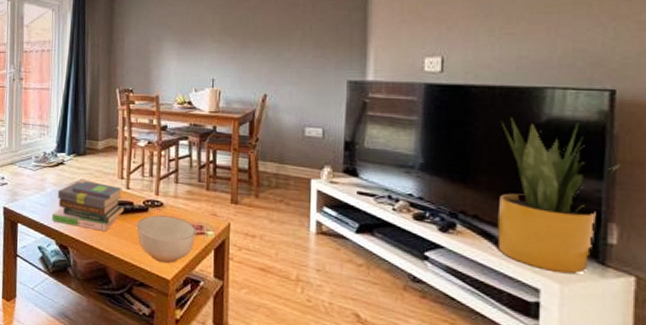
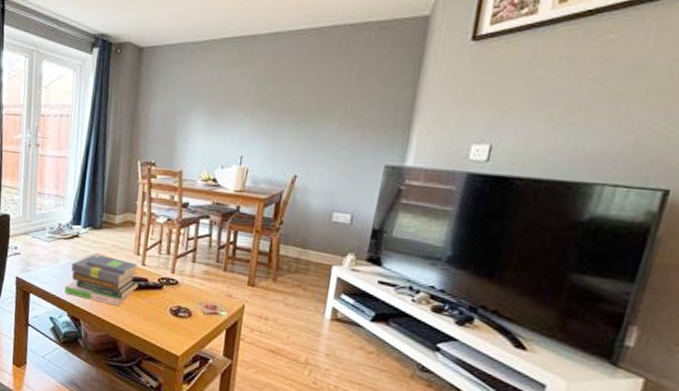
bowl: present [136,215,197,263] -> none [149,293,210,341]
planter: present [497,117,620,274] -> none [511,213,656,373]

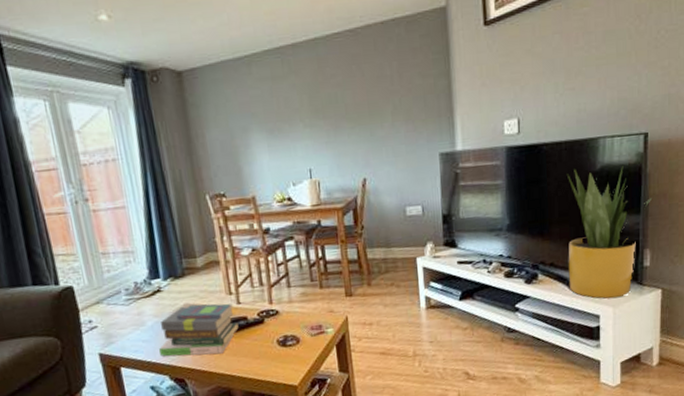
planter: none [511,213,656,373] -> present [567,166,651,299]

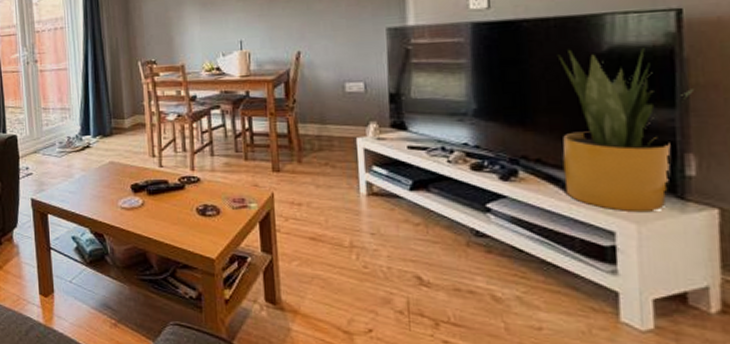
books: present [159,303,239,357] -> none [83,163,159,214]

